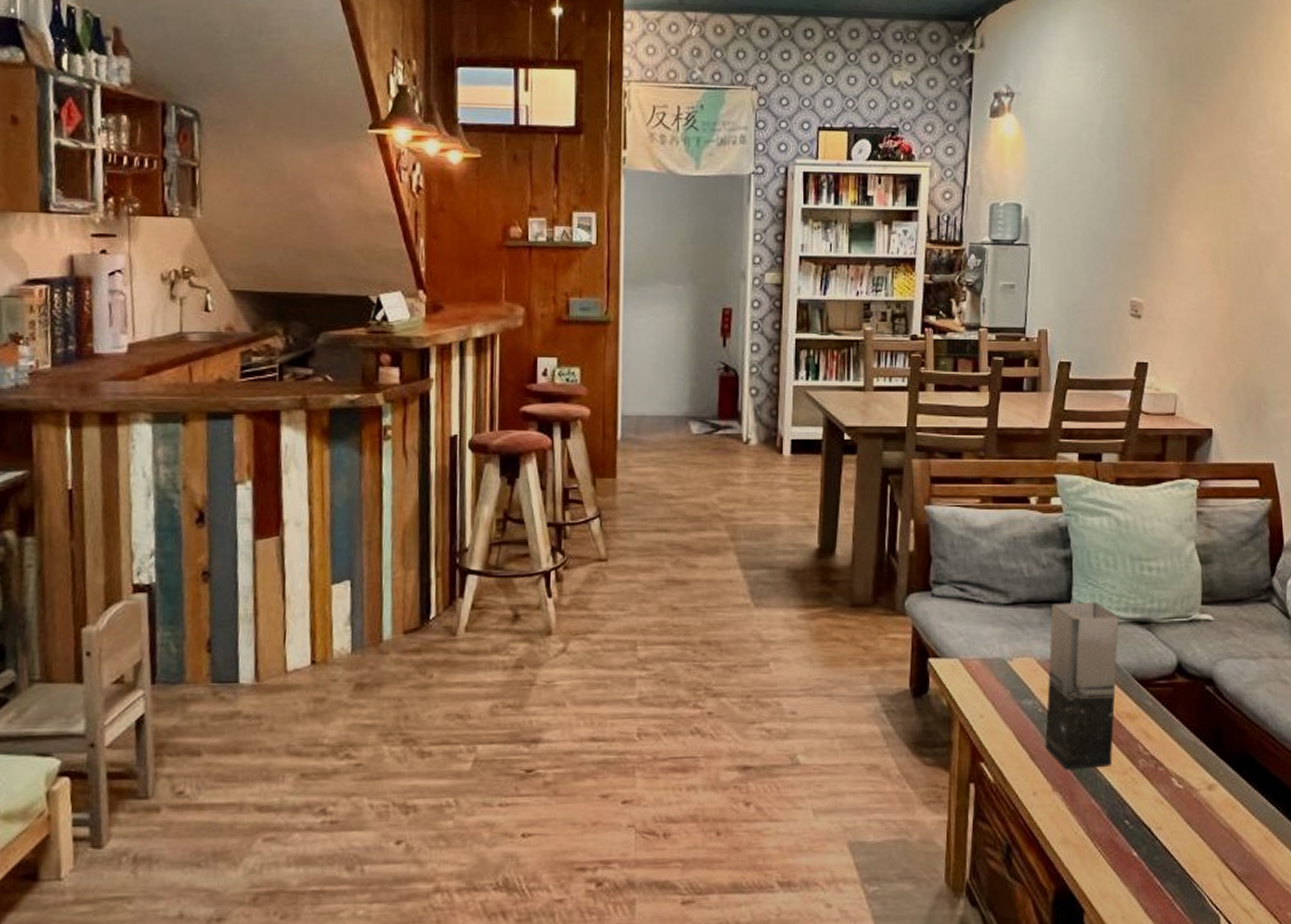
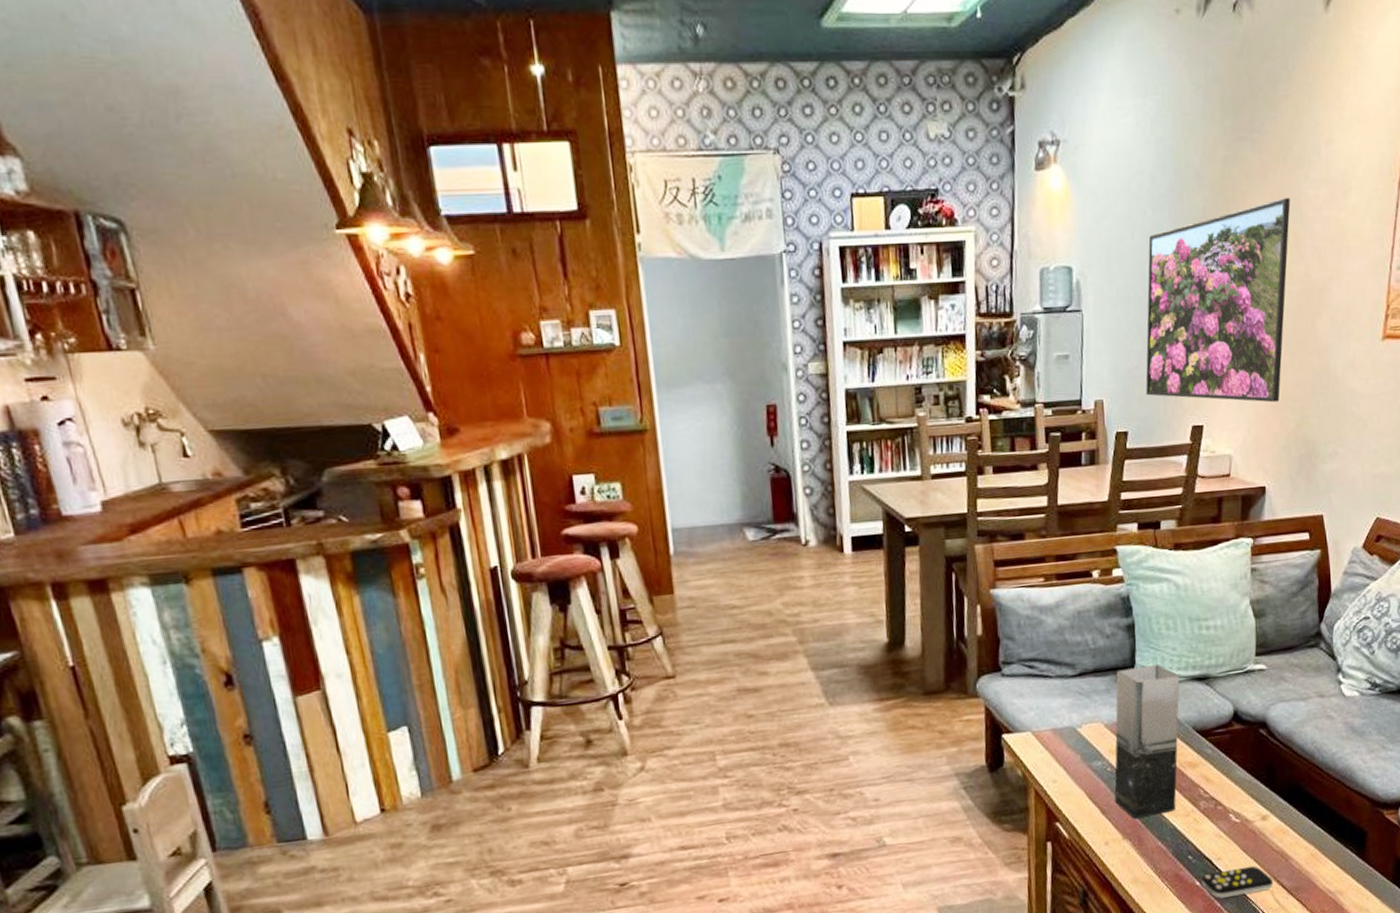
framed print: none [1090,156,1237,346] -> present [1145,198,1291,403]
remote control: none [1138,841,1221,876] -> present [1201,866,1273,899]

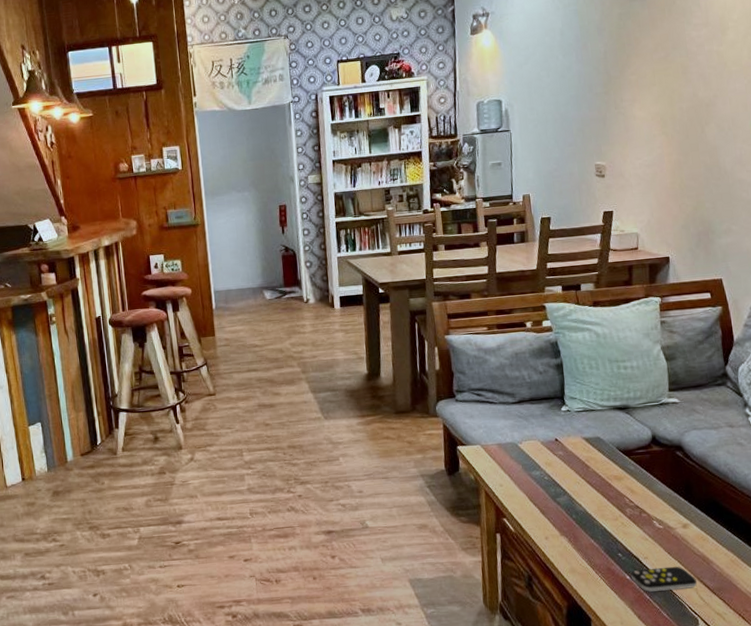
vase: present [1114,664,1180,819] -> none [549,395,605,519]
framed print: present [1145,198,1291,403] -> none [561,39,678,192]

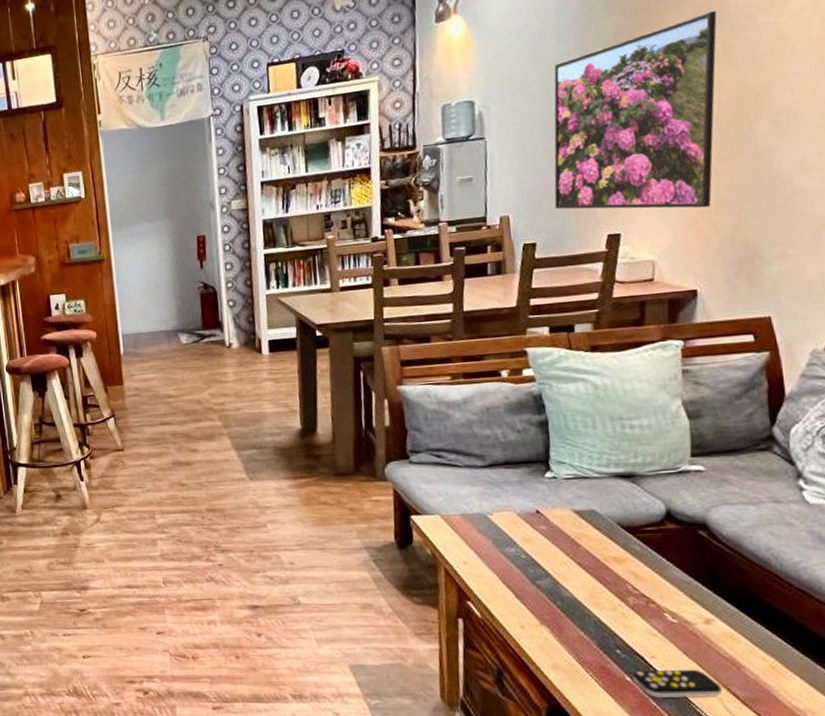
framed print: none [561,39,678,192] -> present [554,11,717,210]

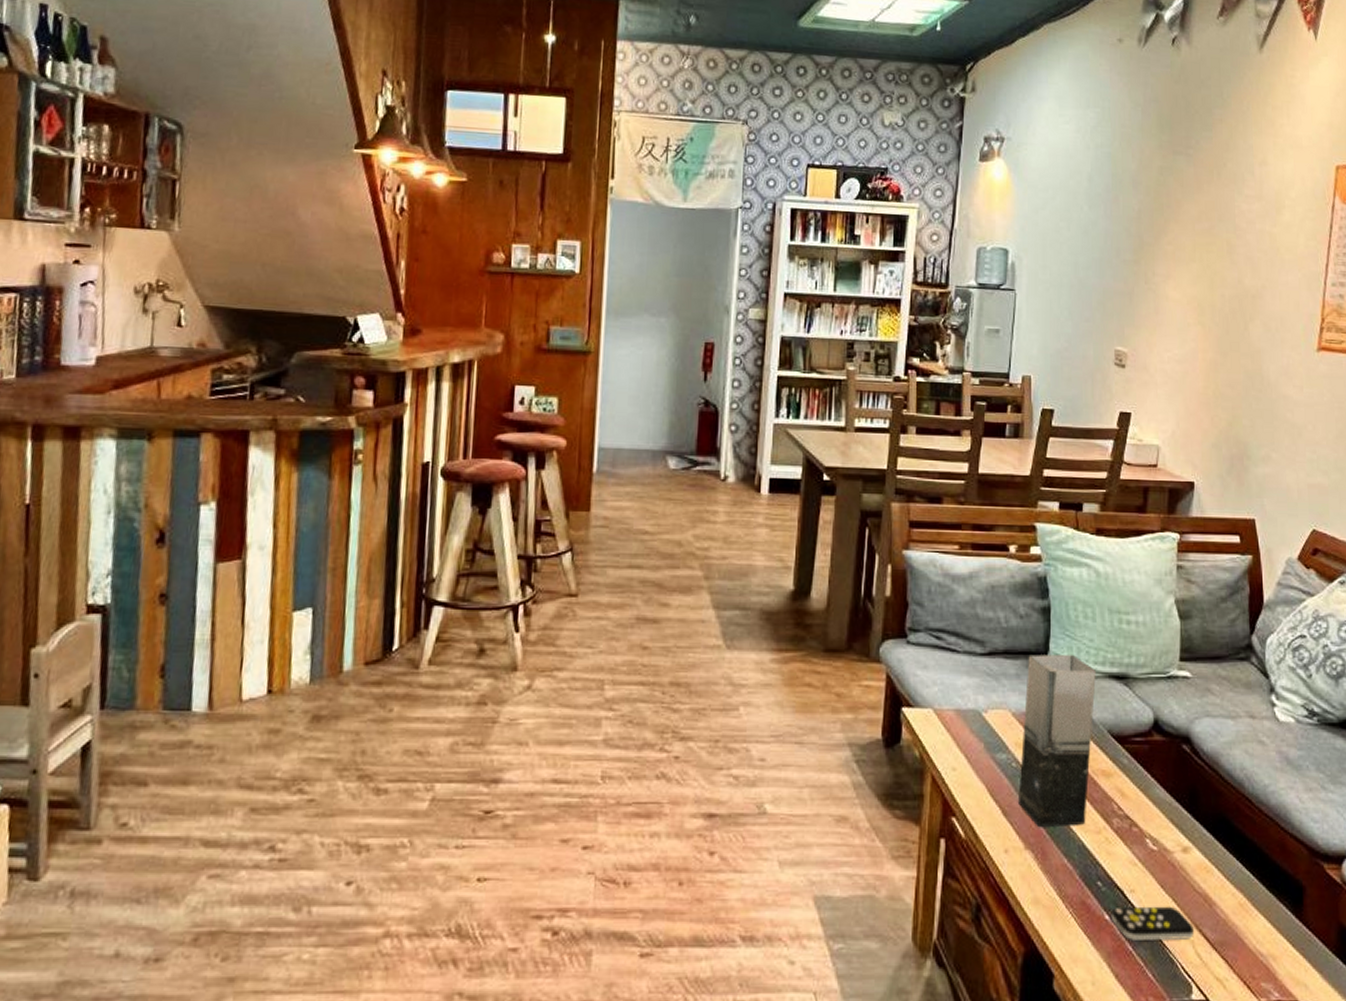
vase: none [529,459,601,606] -> present [1018,654,1096,826]
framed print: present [554,11,717,210] -> none [1074,209,1224,399]

